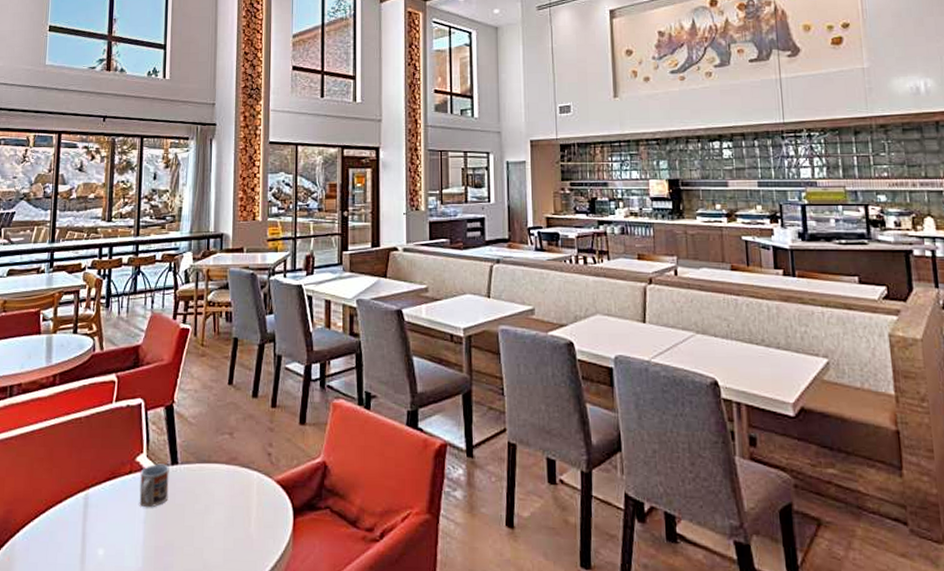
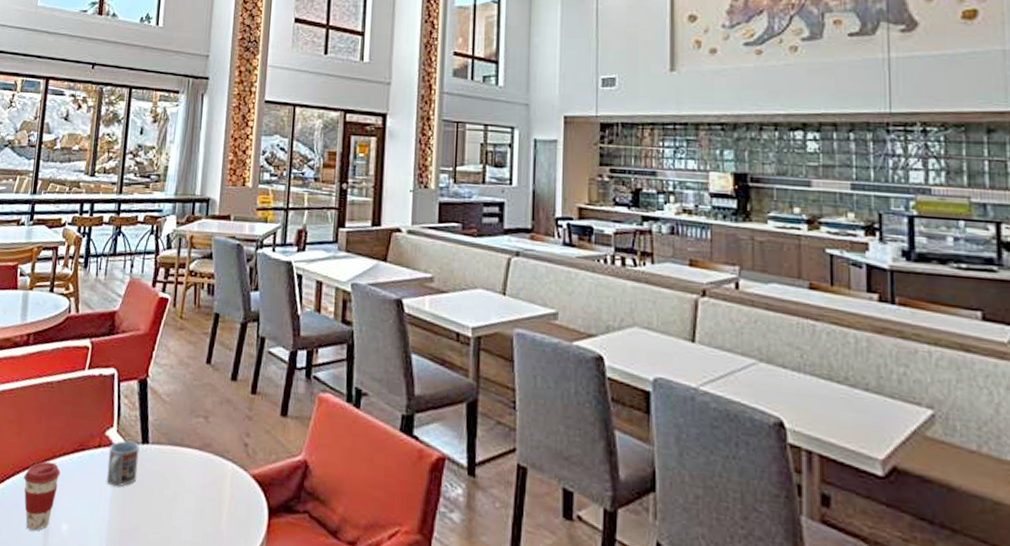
coffee cup: none [57,492,94,560] -> present [24,461,60,531]

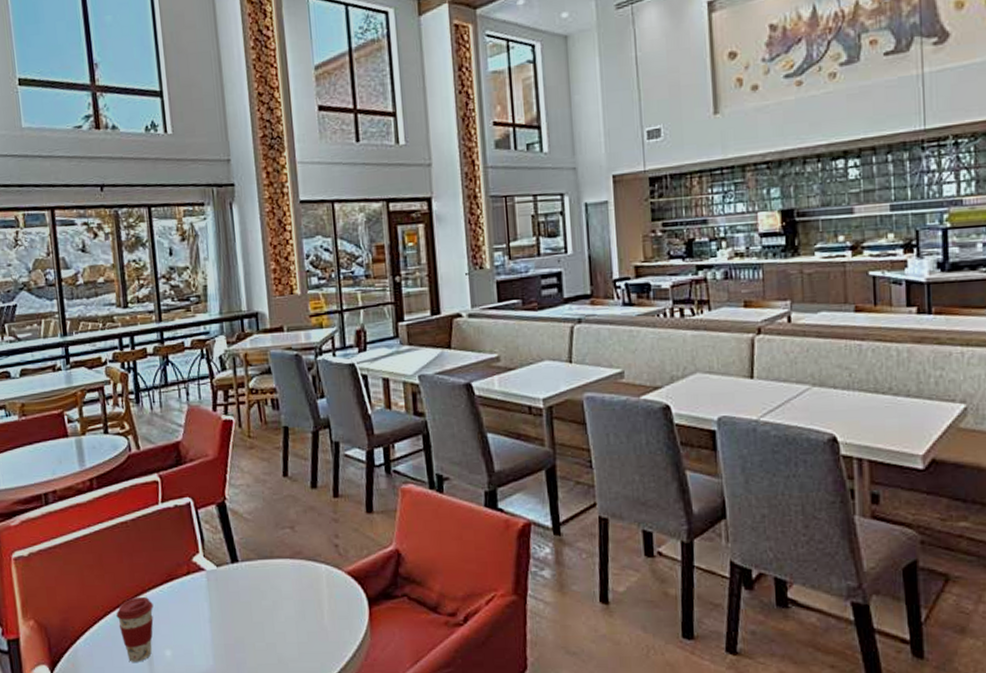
cup: present [106,440,140,487] -> none [199,562,232,607]

